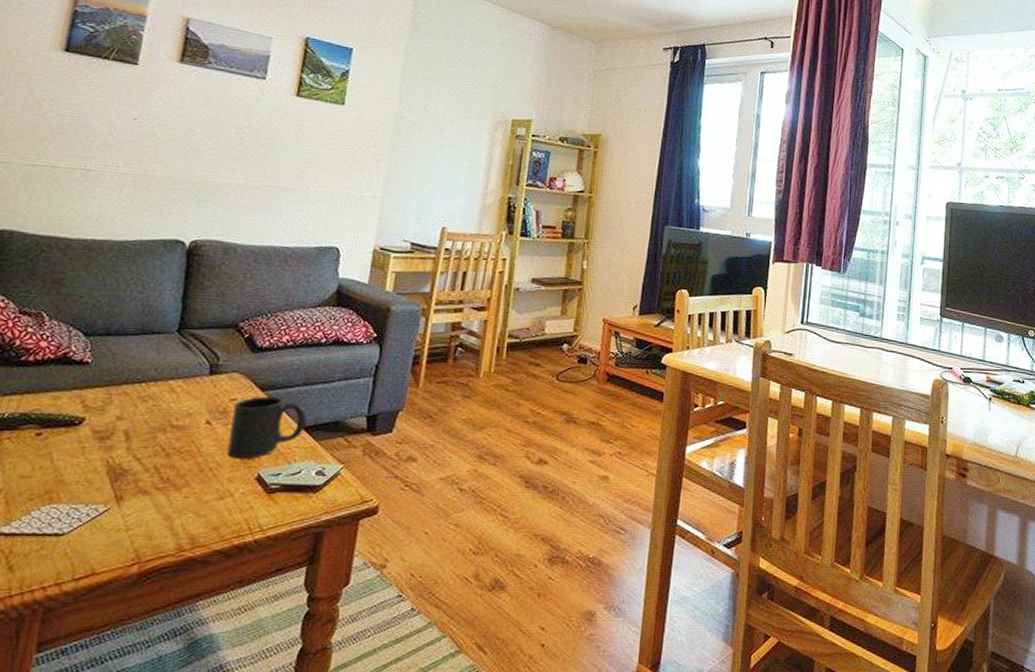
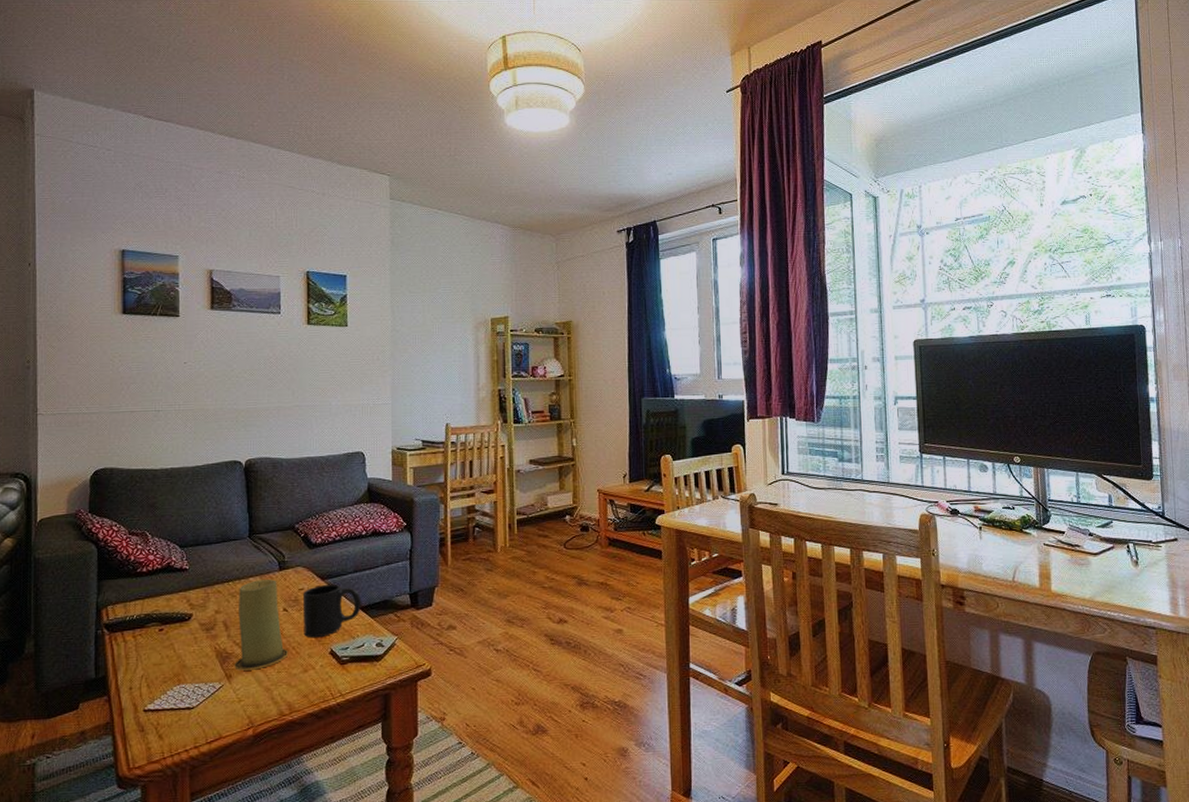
candle: none [128,384,204,493] -> present [234,579,289,671]

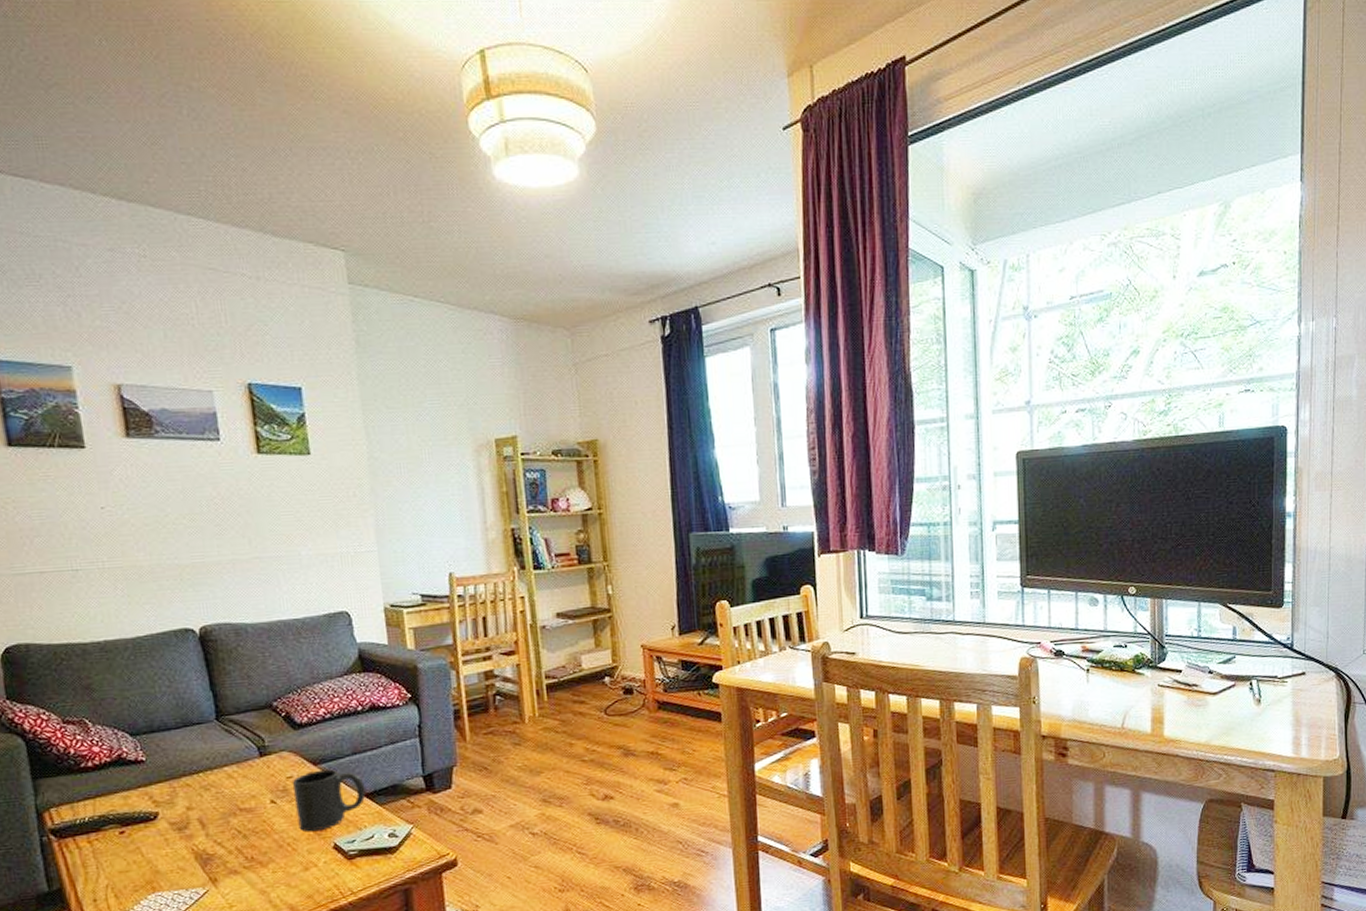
candle: present [234,579,289,671] -> none [212,768,284,873]

